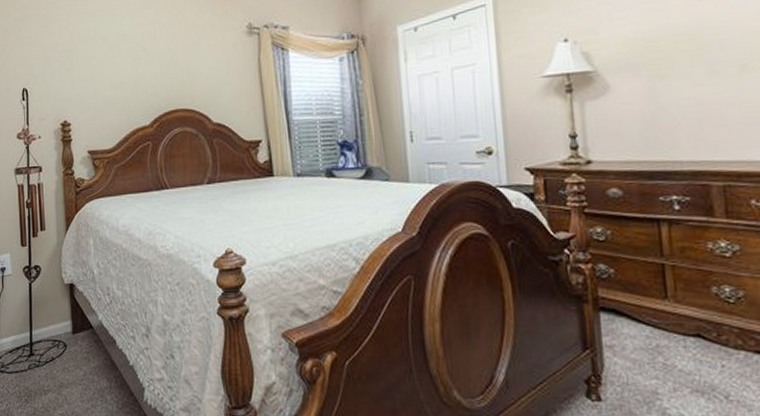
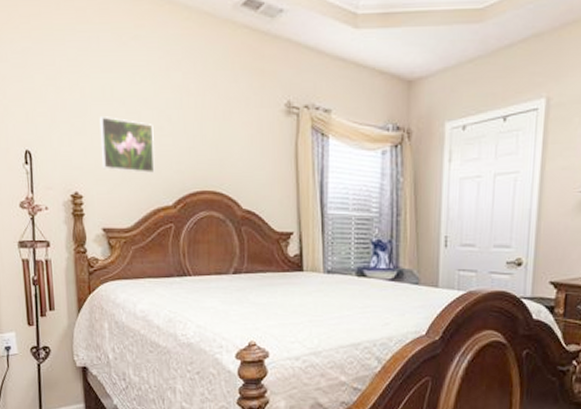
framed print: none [85,53,133,99] -> present [99,117,155,174]

